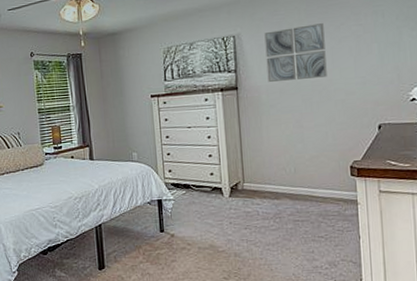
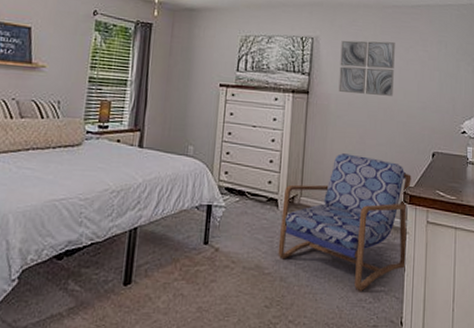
armchair: none [227,138,361,259] -> present [278,153,411,291]

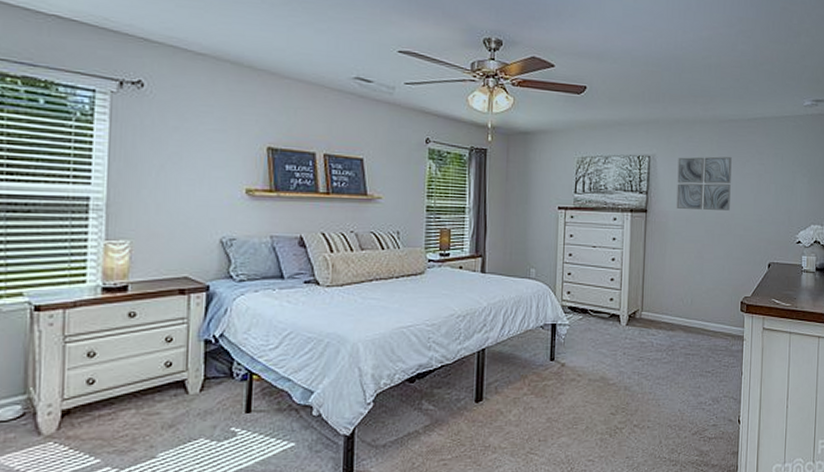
armchair: present [278,153,411,291] -> none [621,268,748,395]

